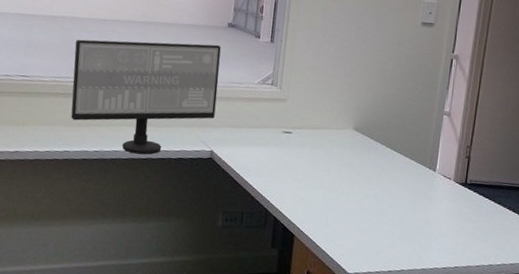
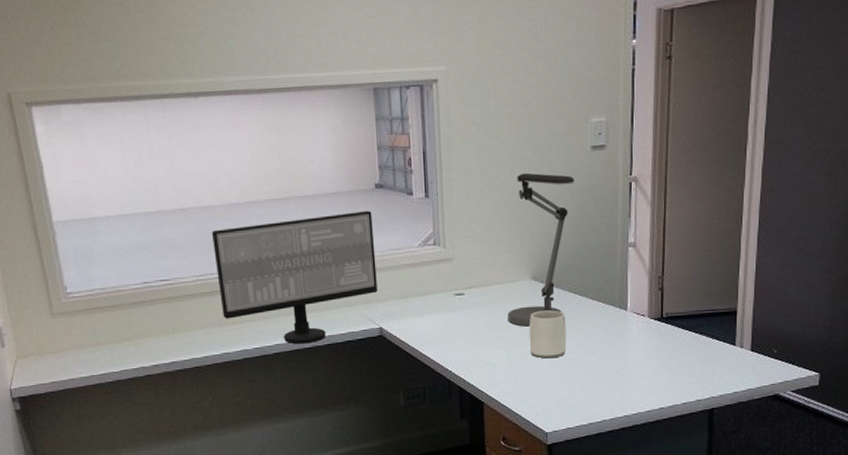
desk lamp: none [327,35,403,172] -> present [508,172,574,327]
mug: none [344,159,380,205] -> present [529,310,567,359]

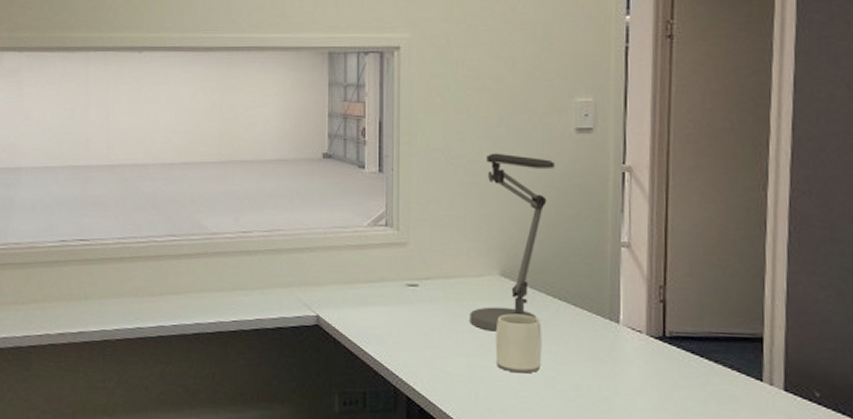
computer monitor: present [211,210,378,344] -> none [139,181,318,326]

